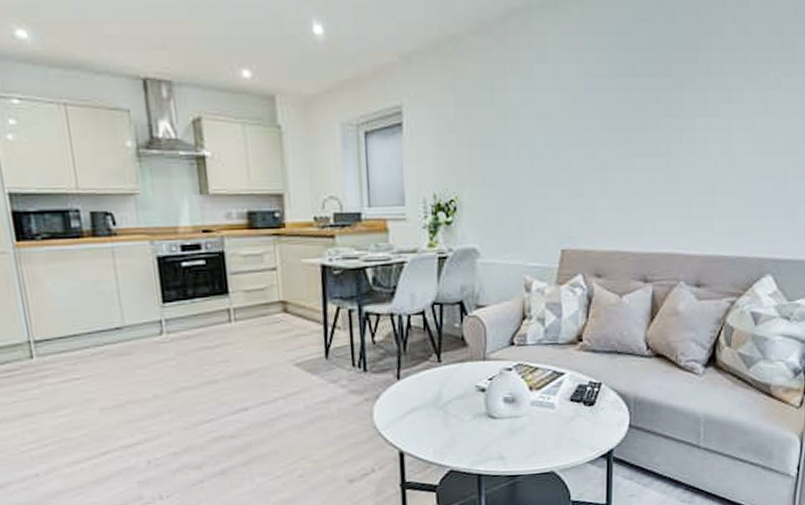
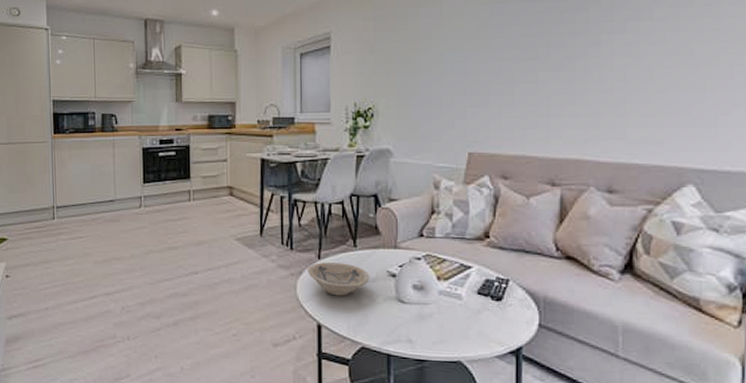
bowl: none [384,381,457,419] -> present [307,262,370,296]

